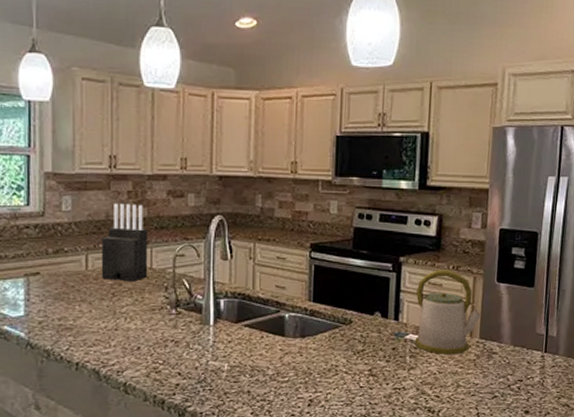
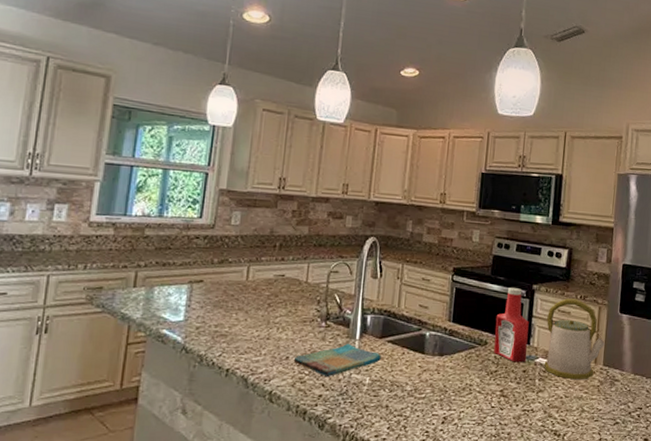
knife block: present [101,204,148,282] -> none [260,221,307,294]
dish towel: none [145,329,240,366] -> present [293,343,382,378]
ketchup bottle: none [359,262,397,340] -> present [494,288,529,363]

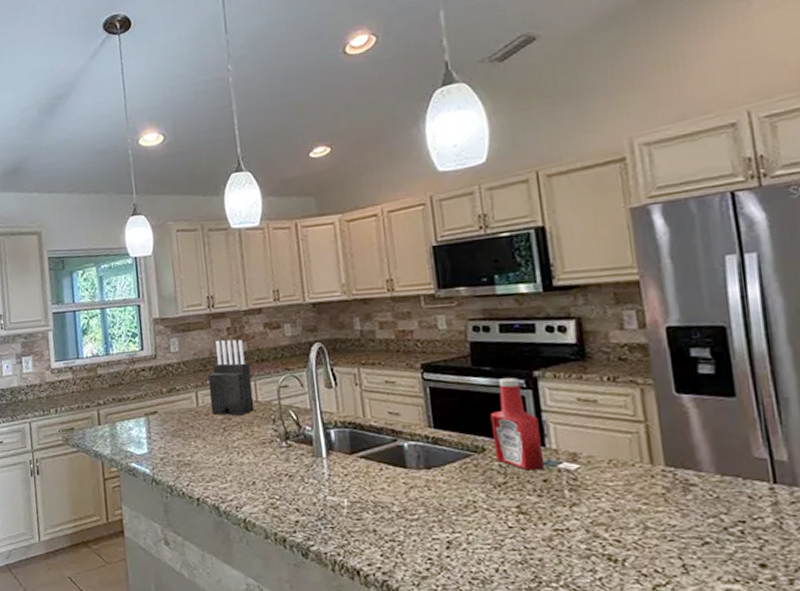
knife block: none [260,221,307,294] -> present [208,339,255,416]
dish towel: present [293,343,382,378] -> none [260,462,357,502]
kettle: present [544,298,606,380] -> none [563,382,663,488]

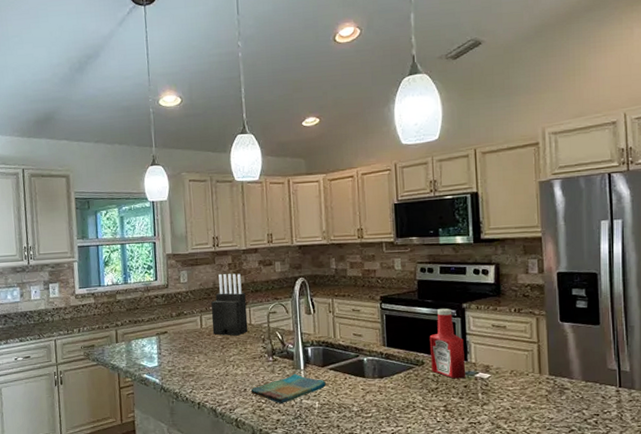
dish towel: none [260,462,357,502] -> present [250,373,327,404]

